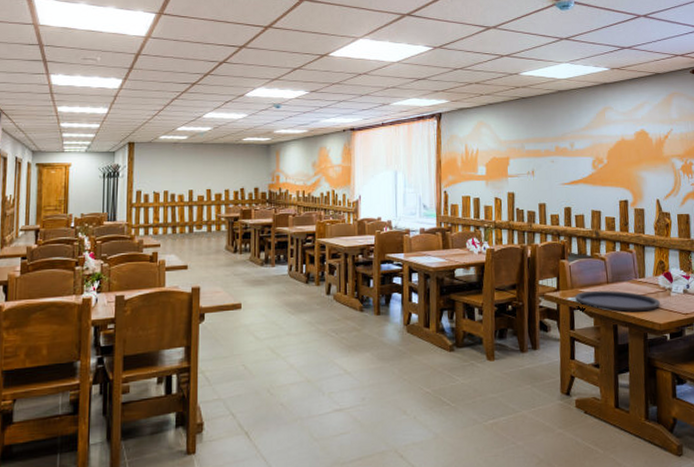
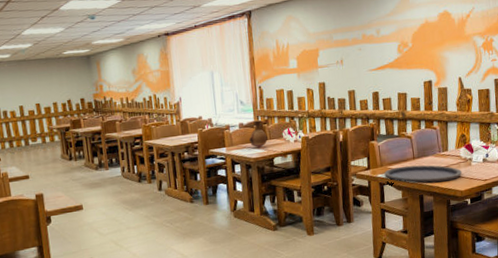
vase: none [429,227,450,257] -> present [248,120,268,148]

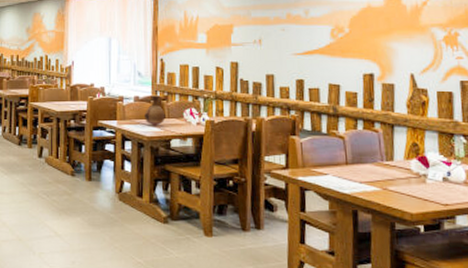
tray: present [384,165,463,183] -> none [307,171,413,197]

